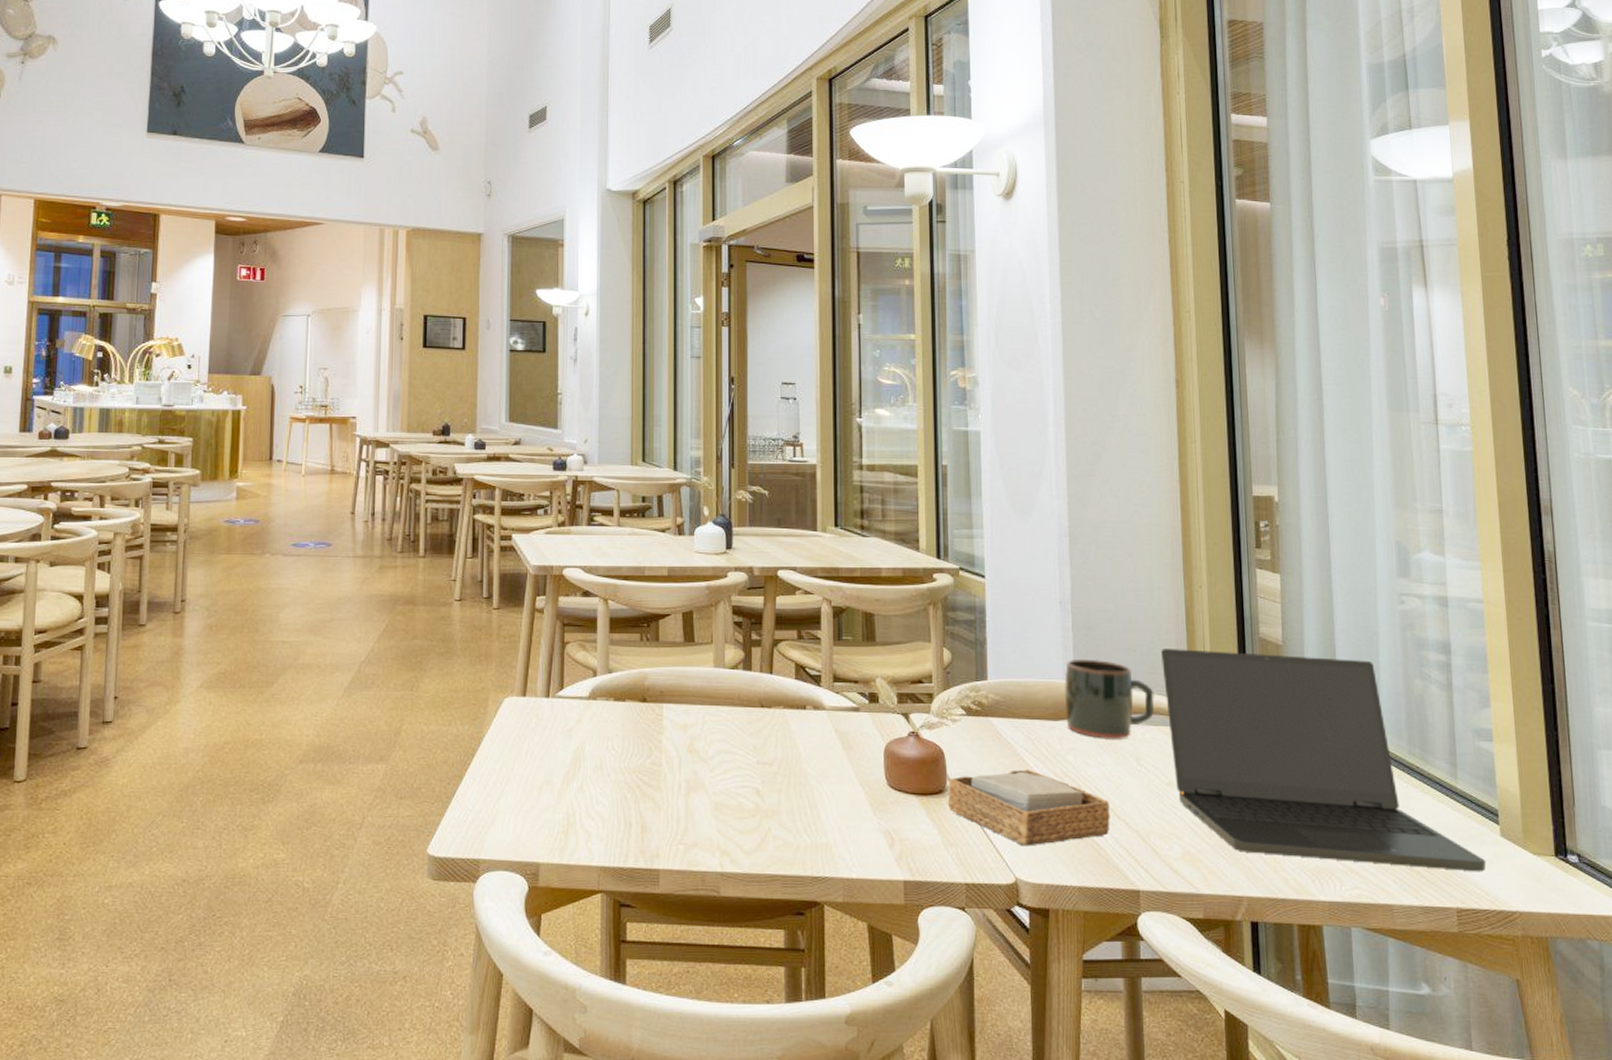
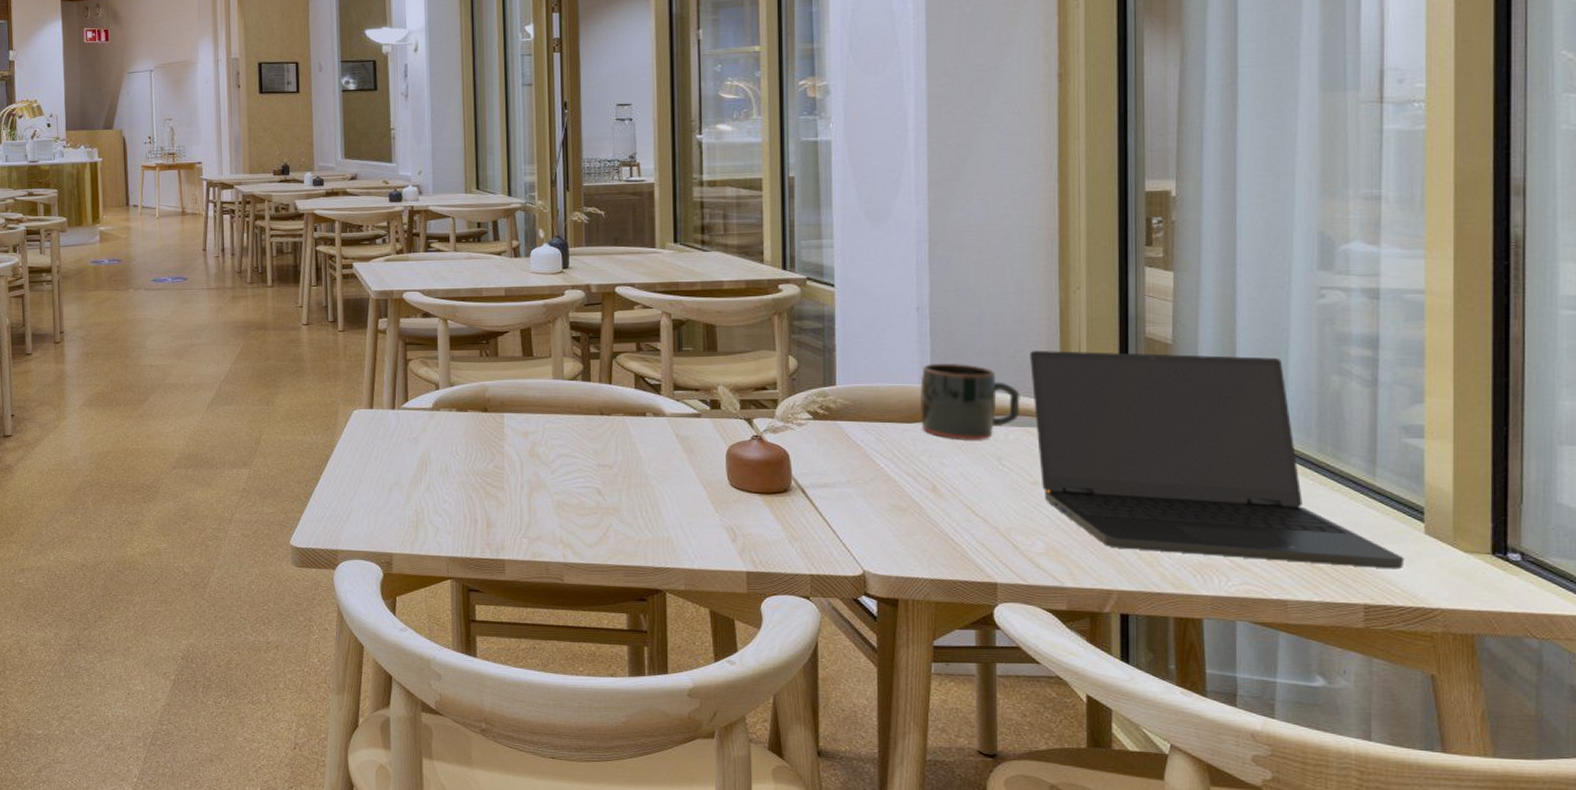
napkin holder: present [947,770,1110,846] -> none [792,470,967,541]

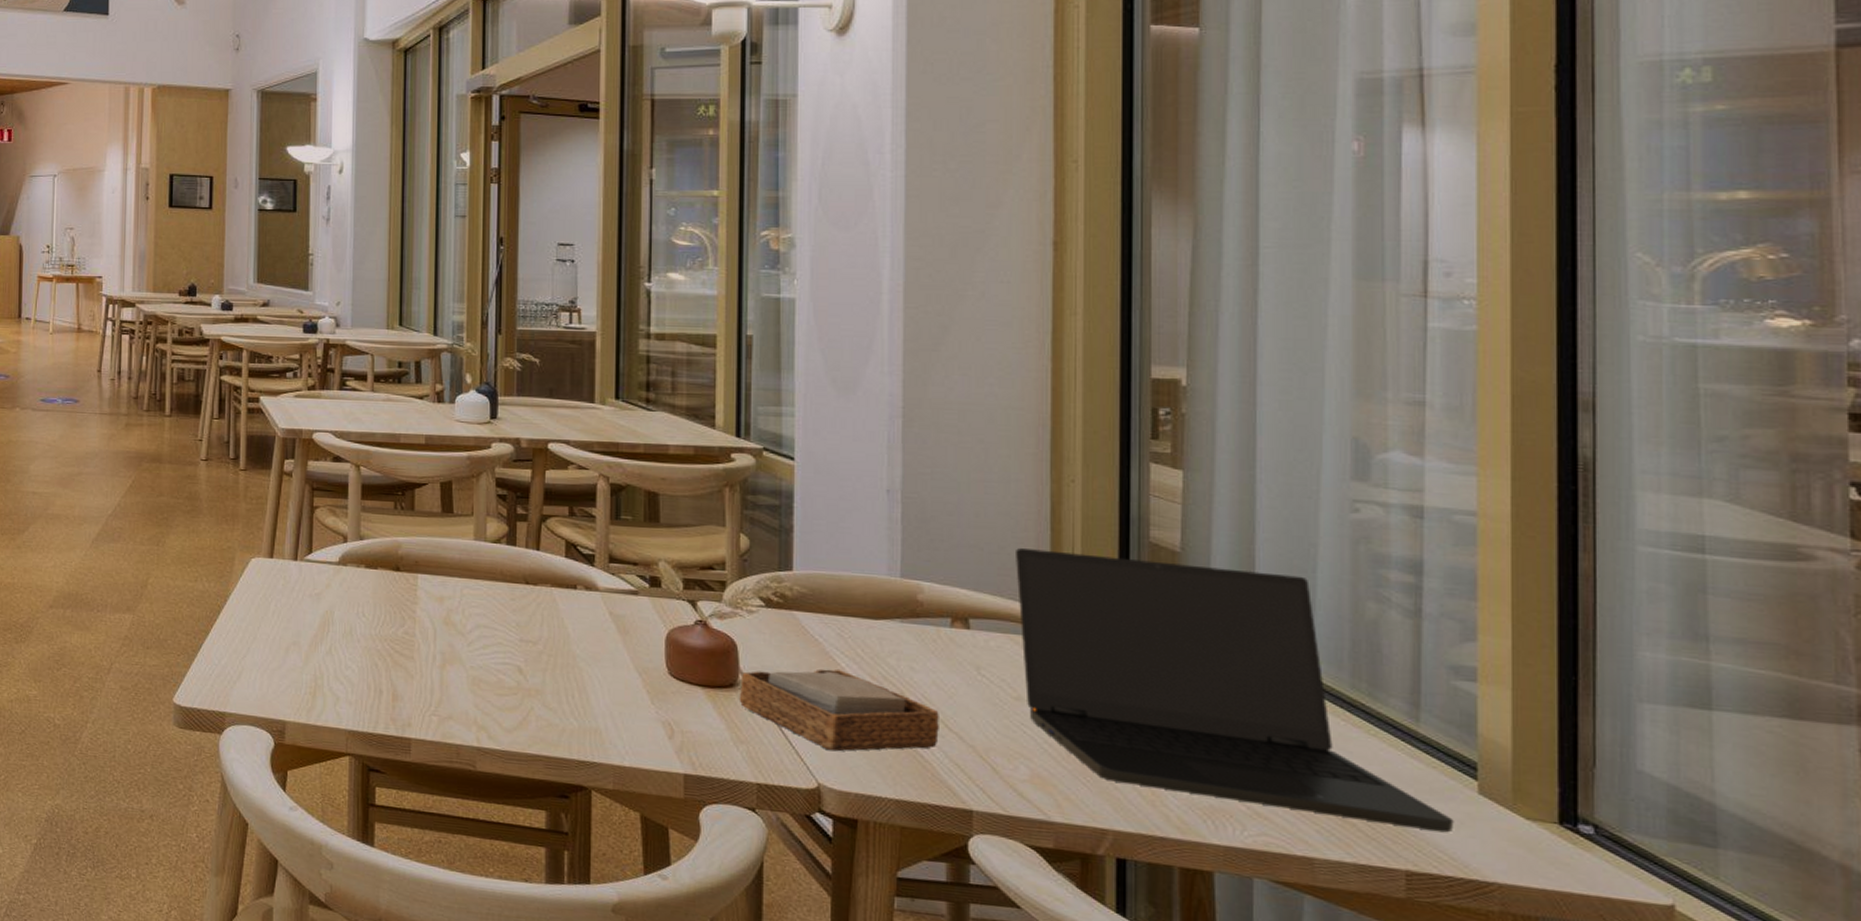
napkin holder: none [792,470,967,541] -> present [739,669,939,752]
mug: present [919,362,1020,440] -> none [887,554,1004,645]

